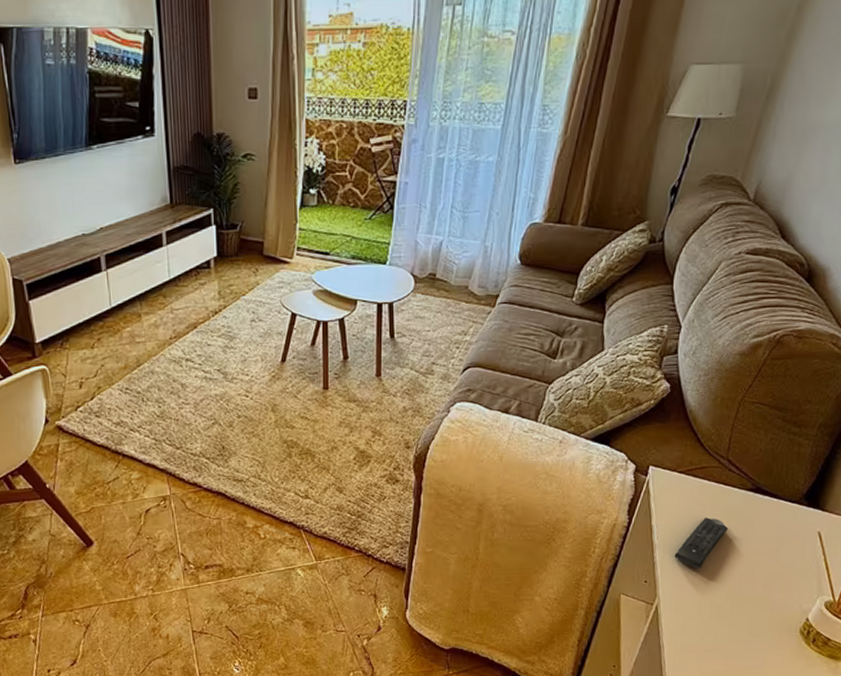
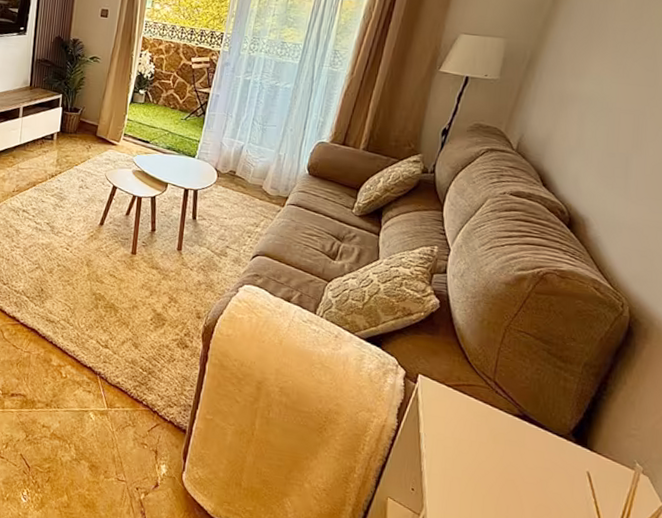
remote control: present [674,518,728,570] -> none [441,435,495,488]

